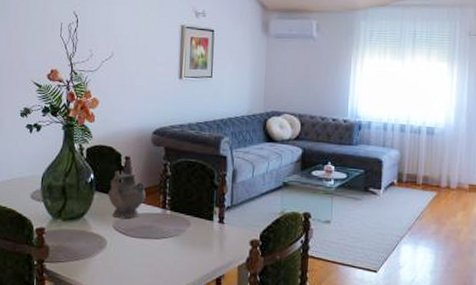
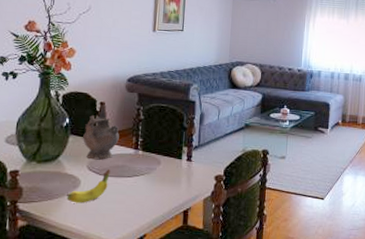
fruit: none [92,229,137,266] -> present [66,168,110,203]

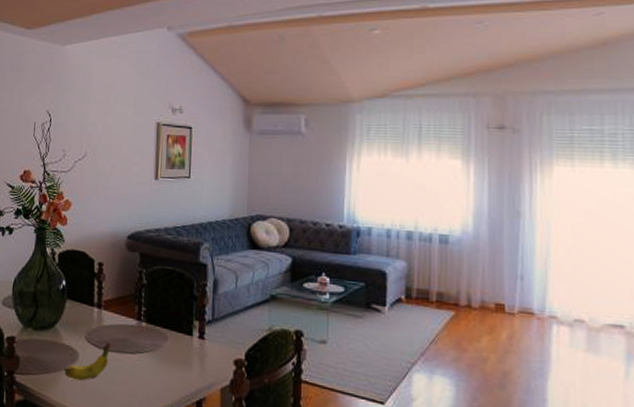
ceremonial vessel: present [83,105,119,160] -> none [80,266,120,331]

